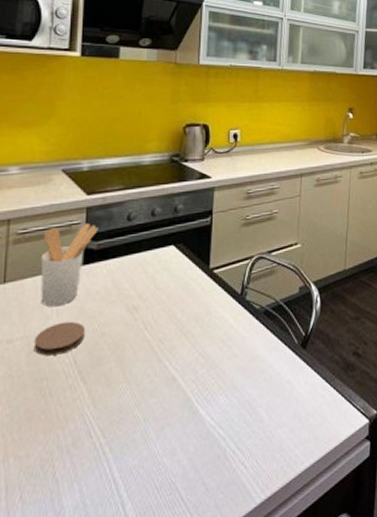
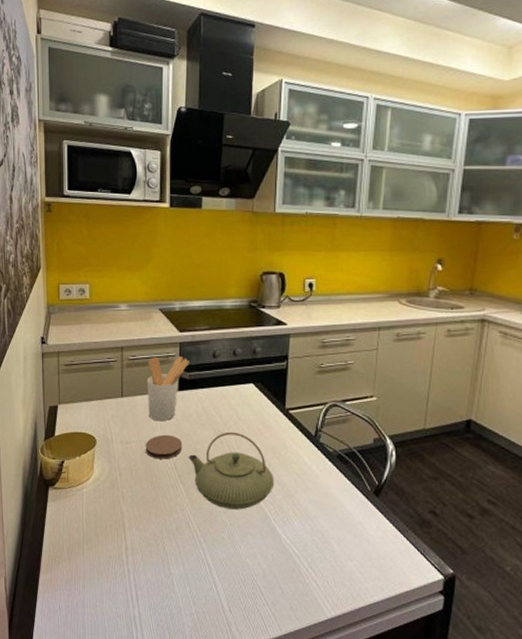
teapot: none [92,304,197,402] -> present [188,431,275,510]

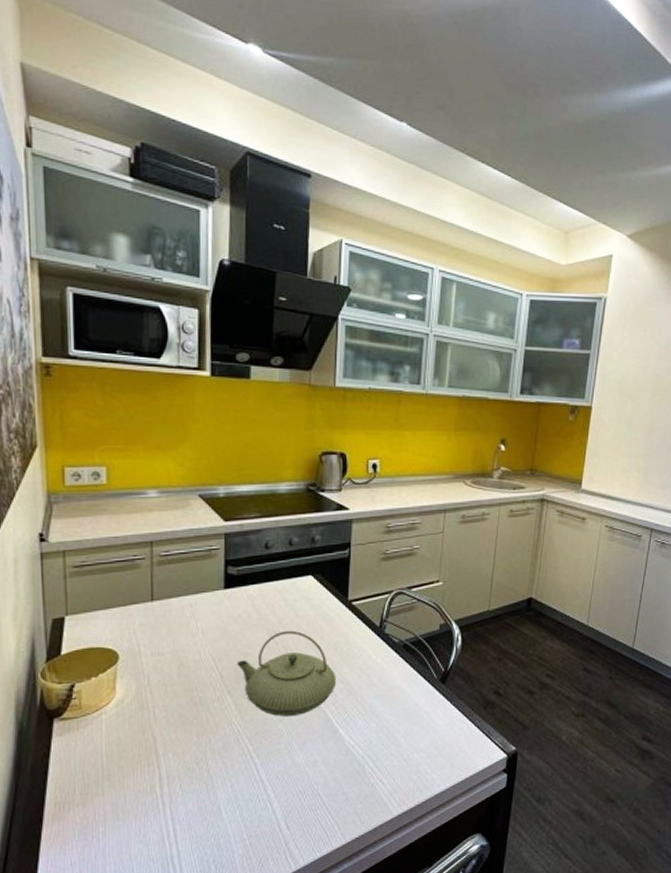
coaster: present [145,434,183,459] -> none [183,640,230,670]
utensil holder: present [146,356,189,422] -> none [184,549,237,626]

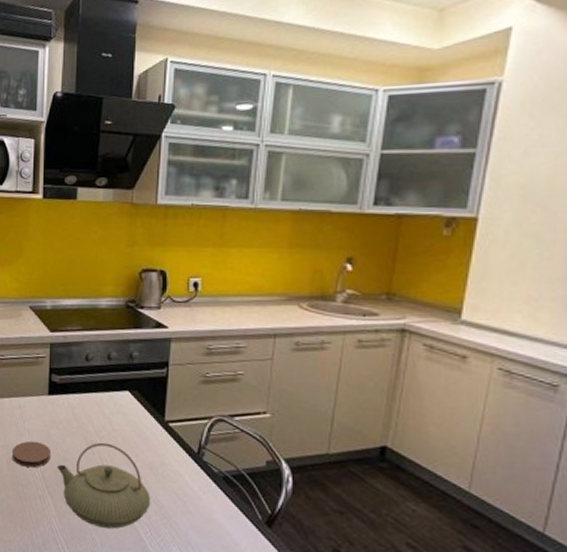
coaster: none [183,640,230,670] -> present [12,440,52,468]

